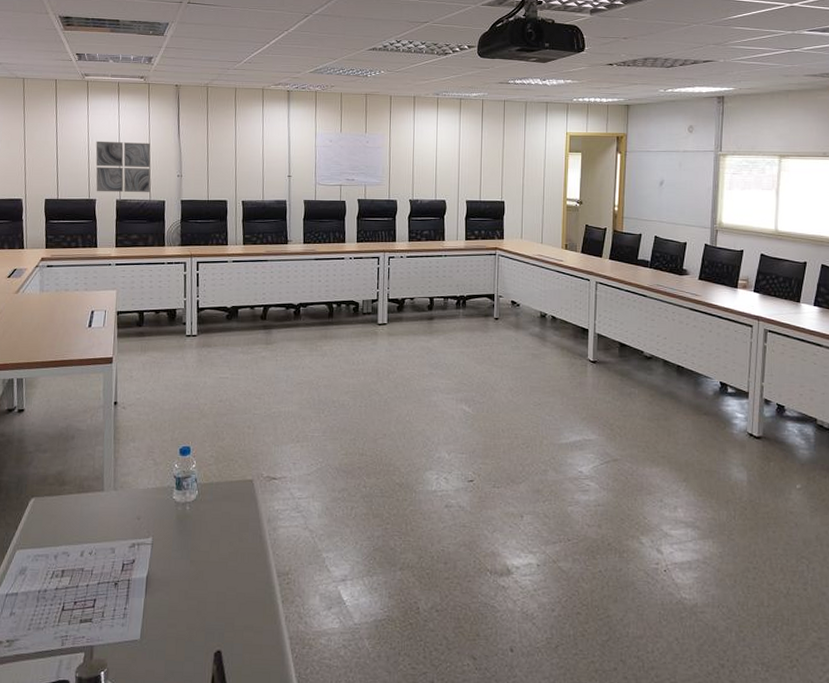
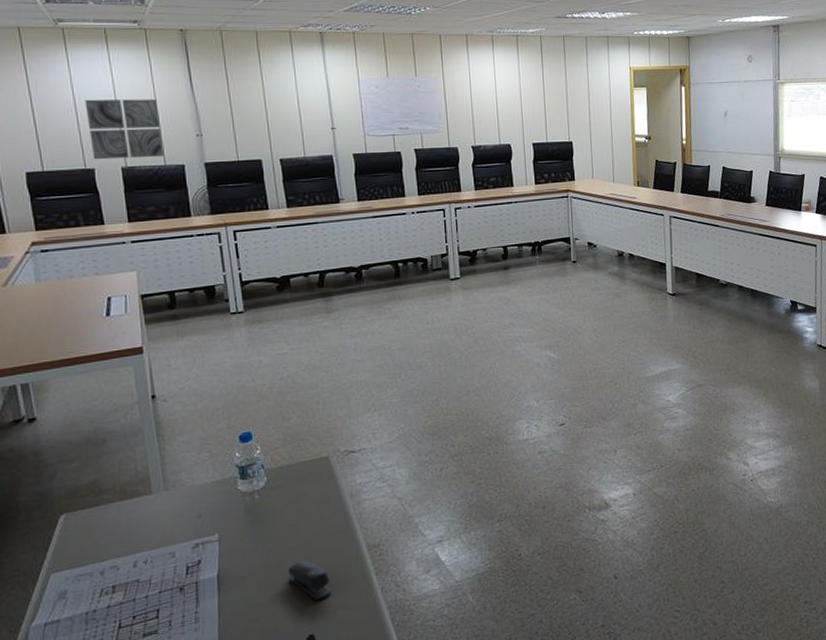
stapler: none [205,576,241,617] -> present [287,560,332,600]

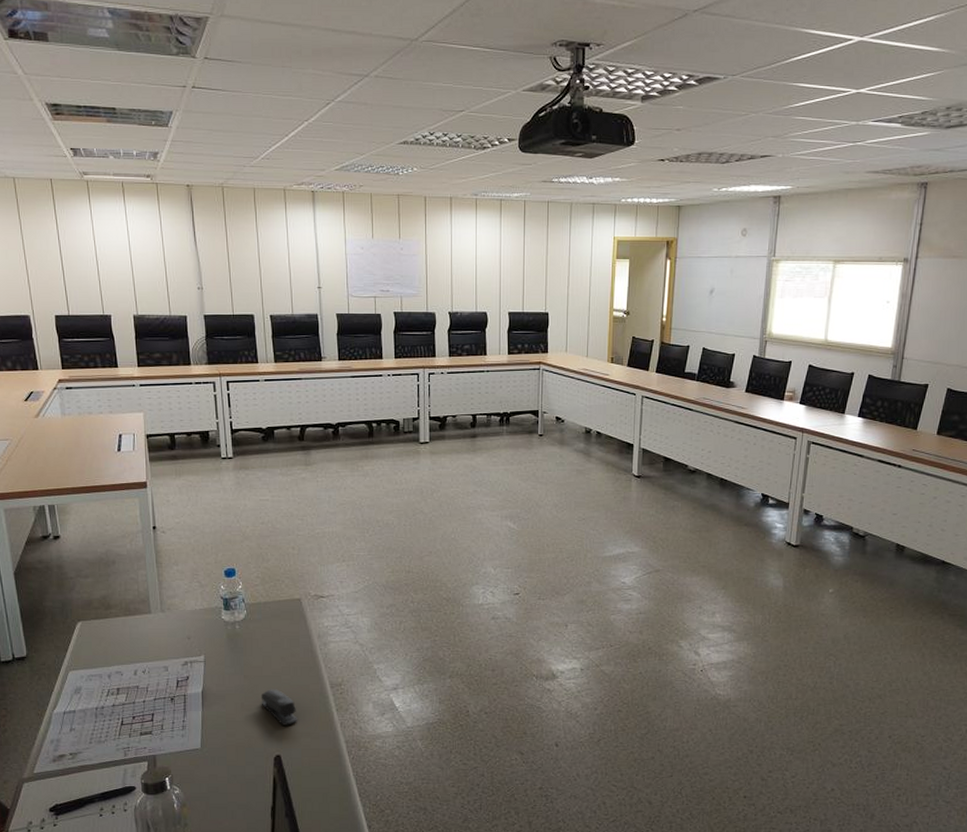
wall art: present [85,99,165,160] -> none [104,249,170,308]

